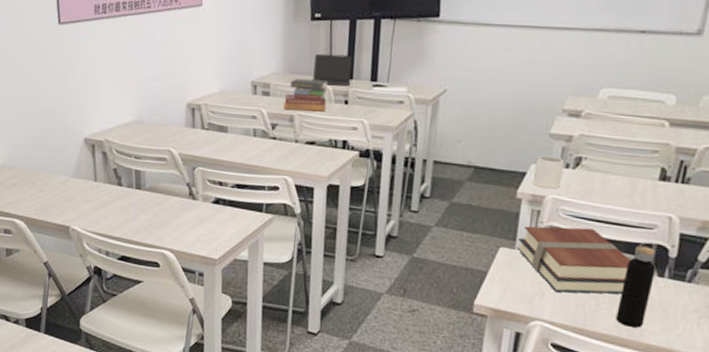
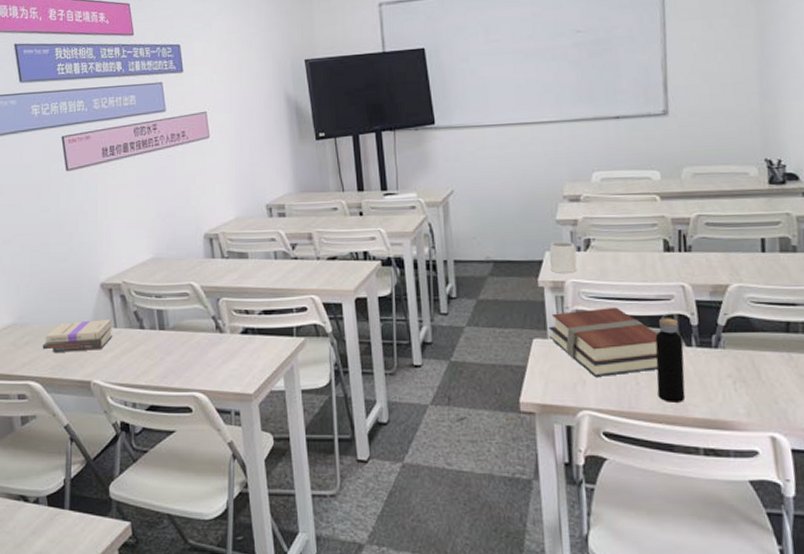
books: none [27,170,93,200] -> present [42,319,112,352]
books: present [283,79,328,112] -> none [300,195,342,229]
laptop: present [313,53,353,86] -> none [325,168,362,200]

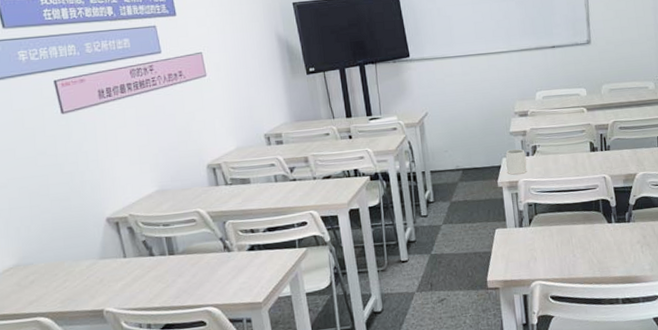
books: present [42,319,112,352] -> none [49,251,122,288]
books: present [549,307,658,376] -> none [507,198,589,254]
water bottle: present [655,312,686,402] -> none [586,198,609,267]

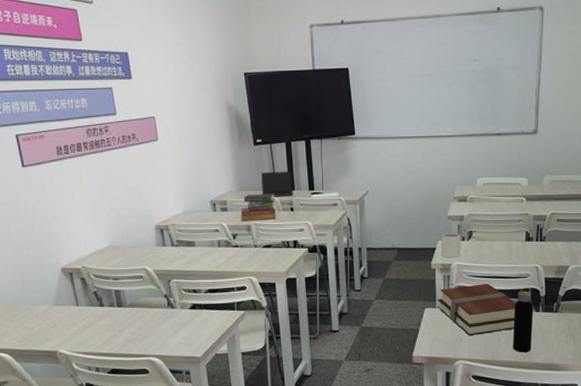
books: none [296,122,334,154] -> present [240,194,276,222]
laptop: none [316,98,351,126] -> present [261,171,293,197]
books: none [507,198,589,254] -> present [437,284,516,335]
water bottle: none [586,198,609,267] -> present [513,286,533,353]

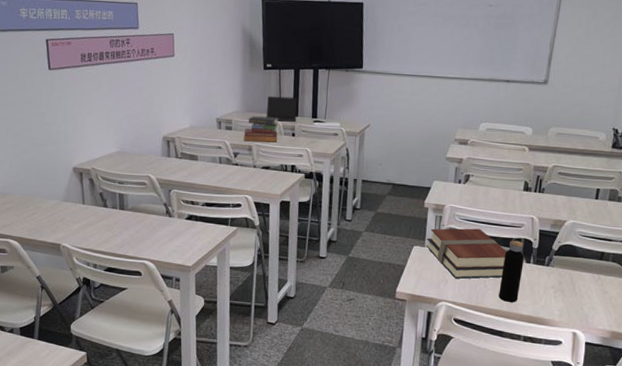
mug: present [441,232,461,259] -> none [436,173,458,200]

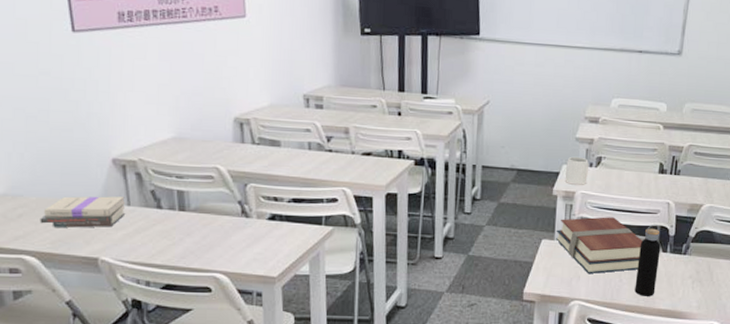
books: none [21,195,81,221] -> present [40,196,125,228]
books: present [243,116,278,143] -> none [338,92,381,124]
laptop: present [266,96,298,122] -> none [366,67,404,99]
mug: none [436,173,458,200] -> present [566,156,589,186]

